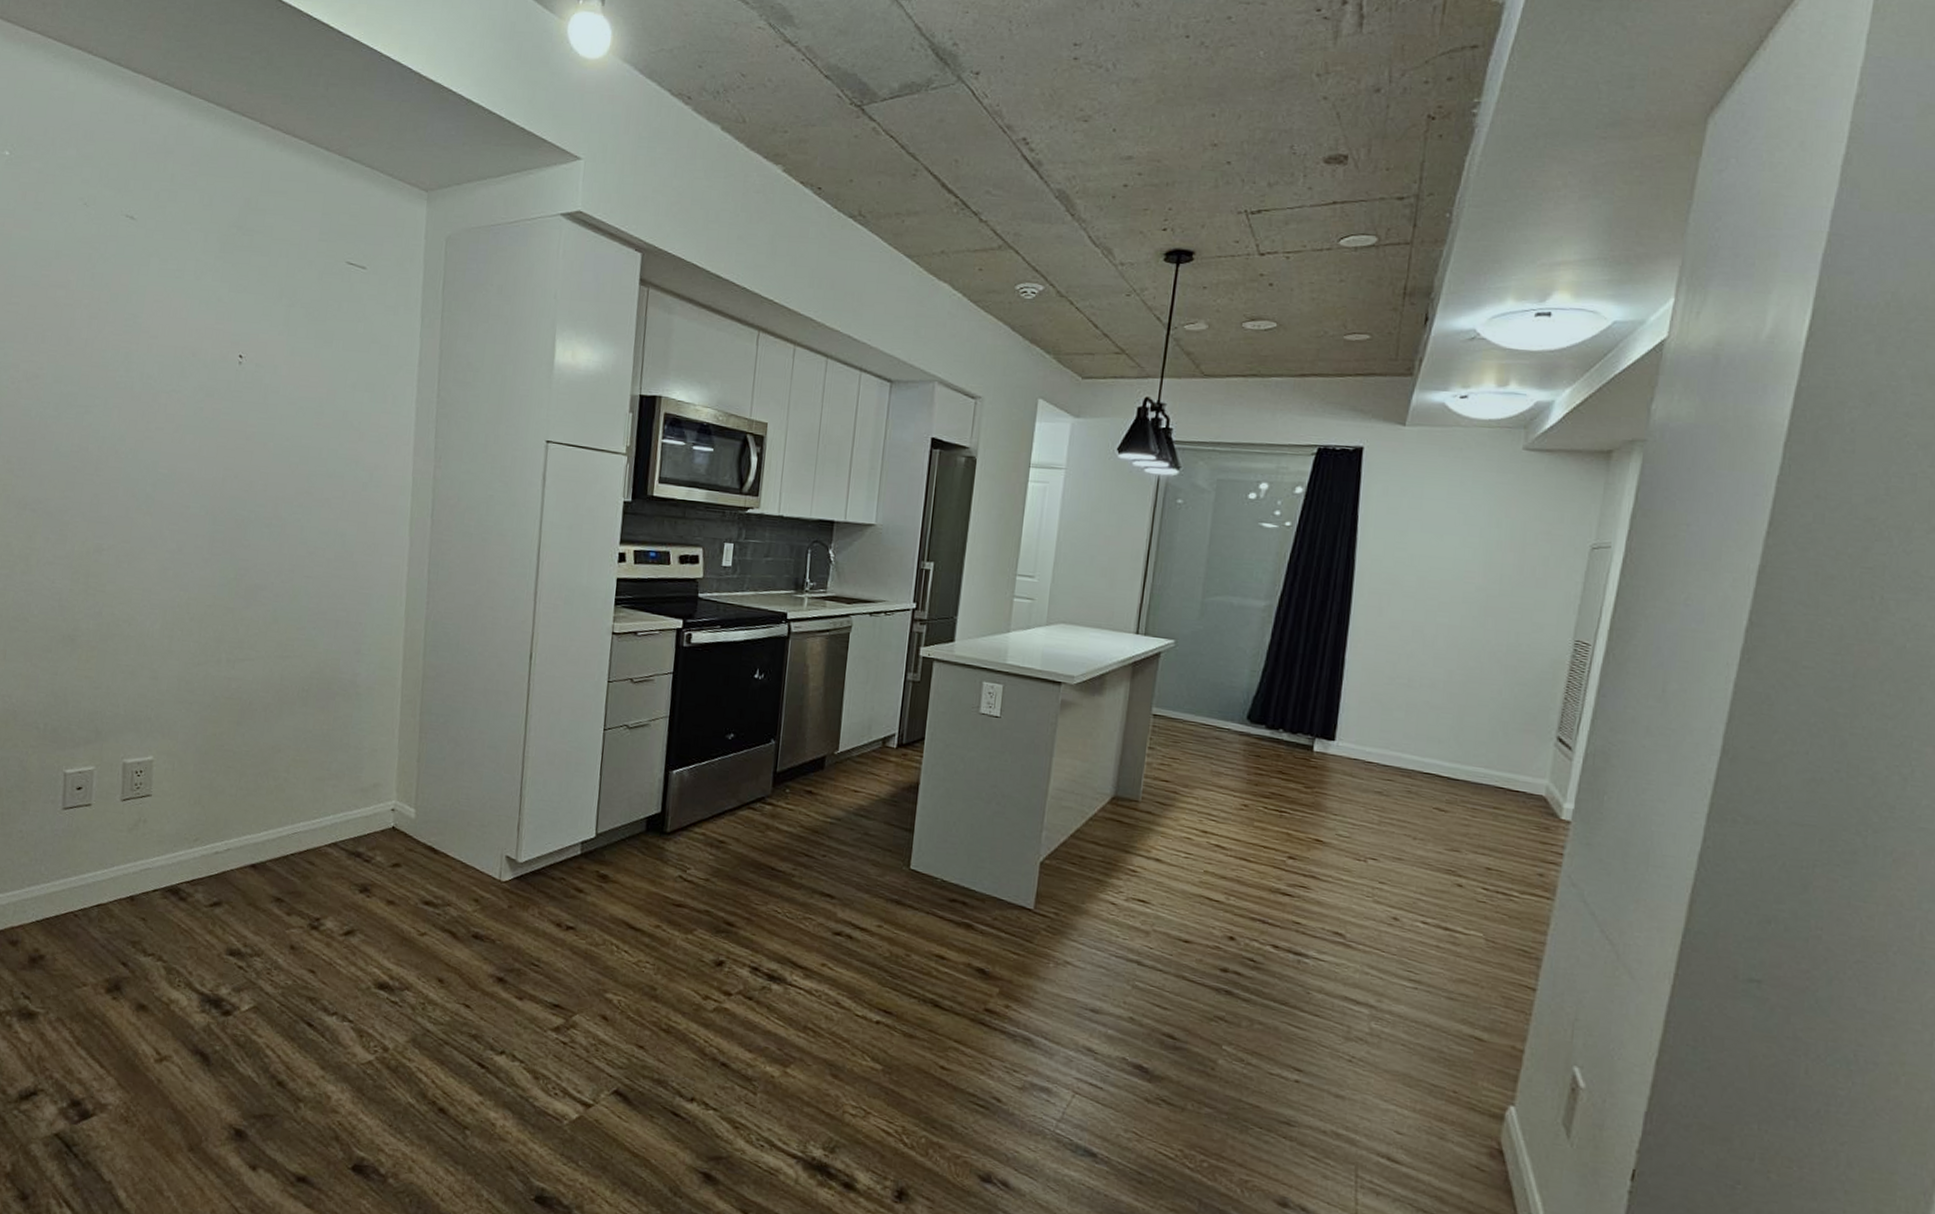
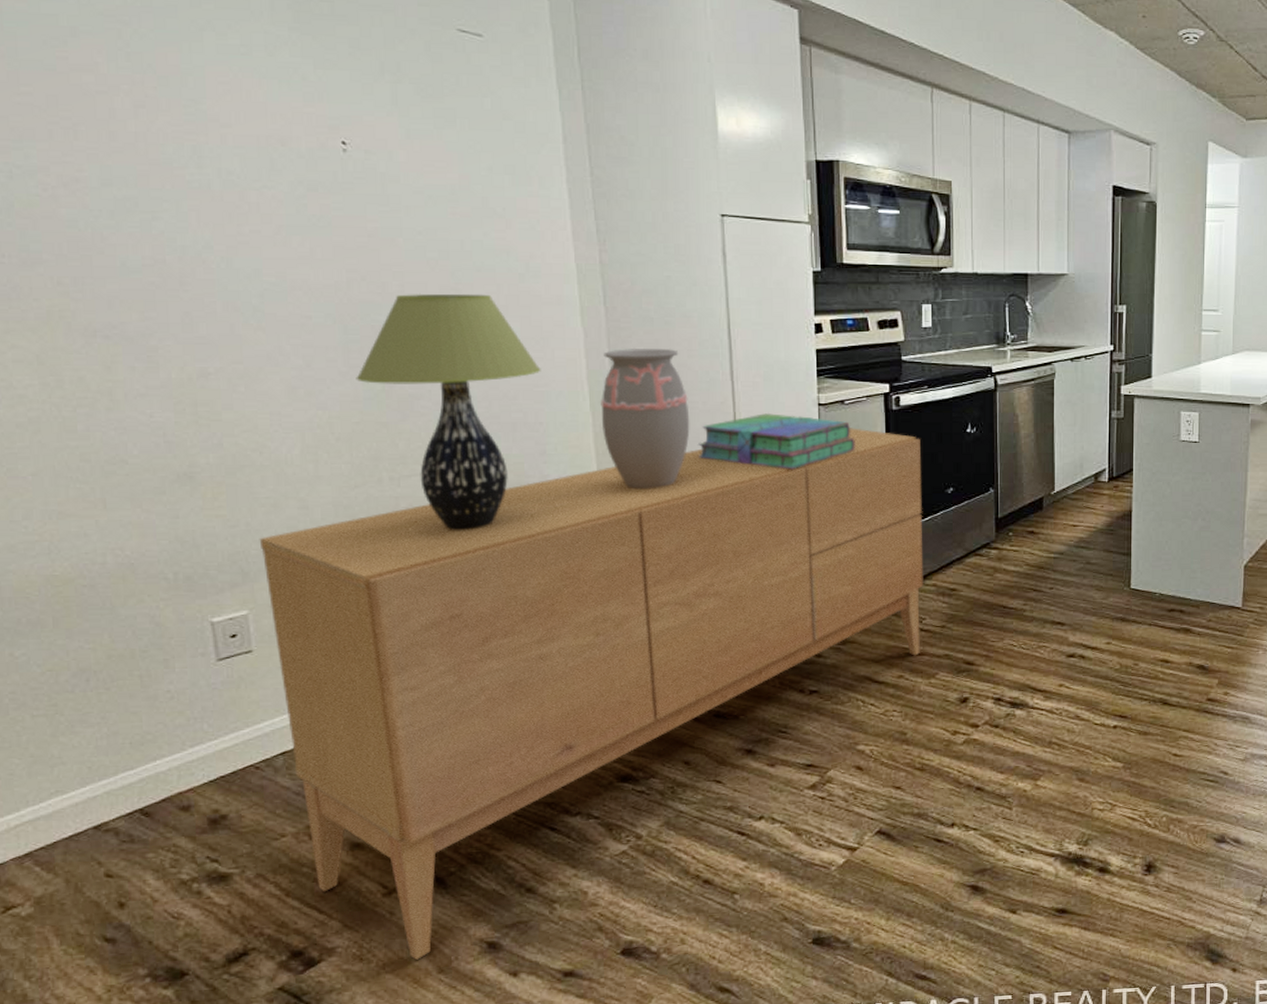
sideboard: none [104,660,707,1133] -> present [259,428,924,960]
table lamp: none [215,493,368,717] -> present [356,293,541,530]
decorative vase: none [412,560,493,699] -> present [600,349,690,490]
stack of books: none [494,636,643,696] -> present [697,413,855,470]

